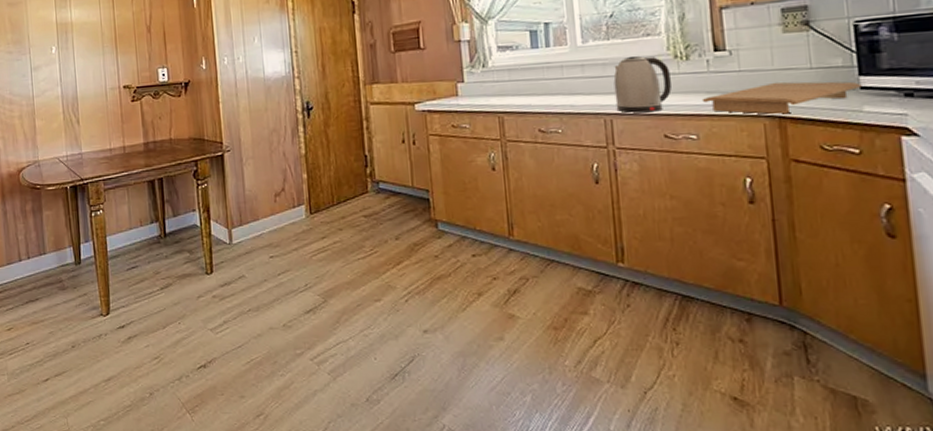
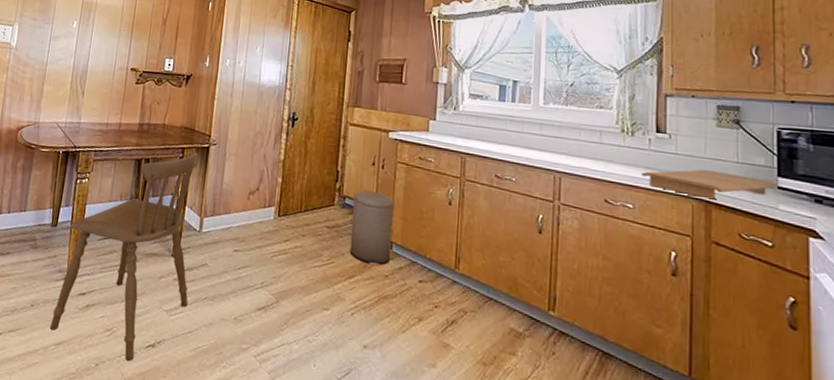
dining chair: none [94,161,233,385] -> present [49,150,198,361]
pedal bin: none [387,170,437,248] -> present [349,190,394,266]
kettle: present [613,56,672,113] -> none [566,124,616,177]

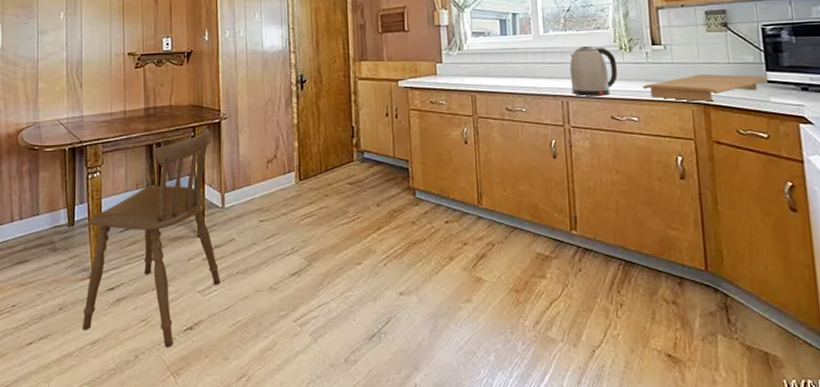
pedal bin: present [349,190,394,266] -> none [371,141,415,214]
kettle: none [566,124,616,177] -> present [569,47,617,96]

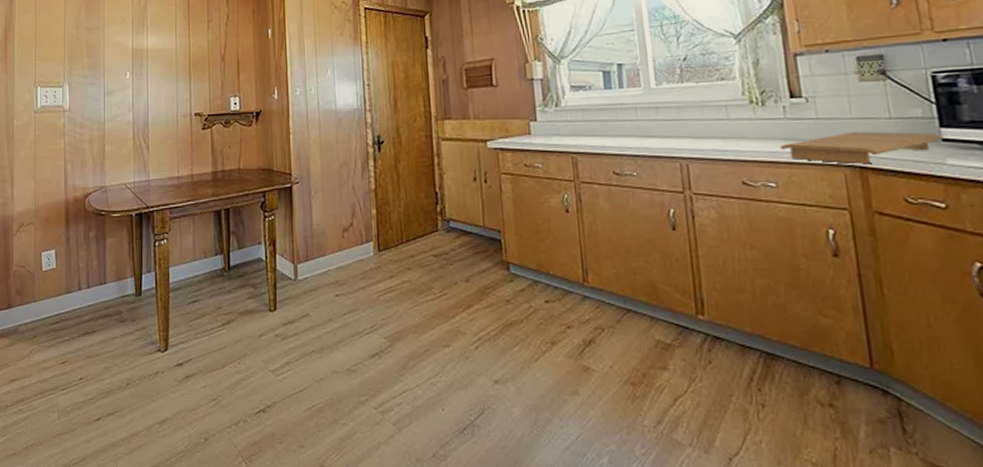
dining chair: present [82,127,221,347] -> none [150,193,295,430]
kettle: present [569,47,617,96] -> none [688,100,748,158]

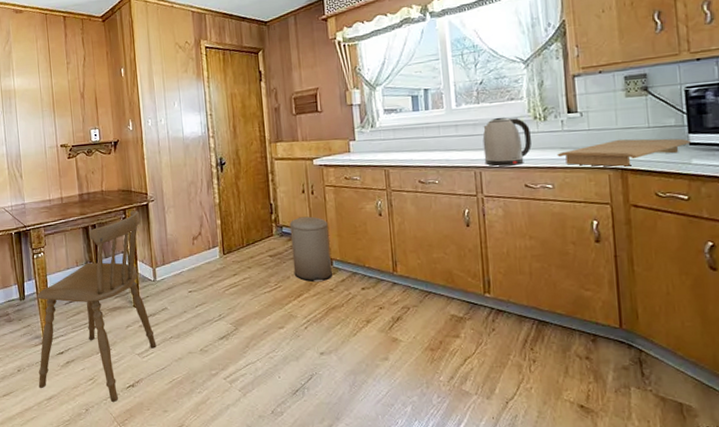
dining chair: none [150,193,295,430] -> present [37,210,157,402]
pedal bin: none [458,209,509,291] -> present [289,216,332,283]
kettle: none [688,100,748,158] -> present [482,117,532,166]

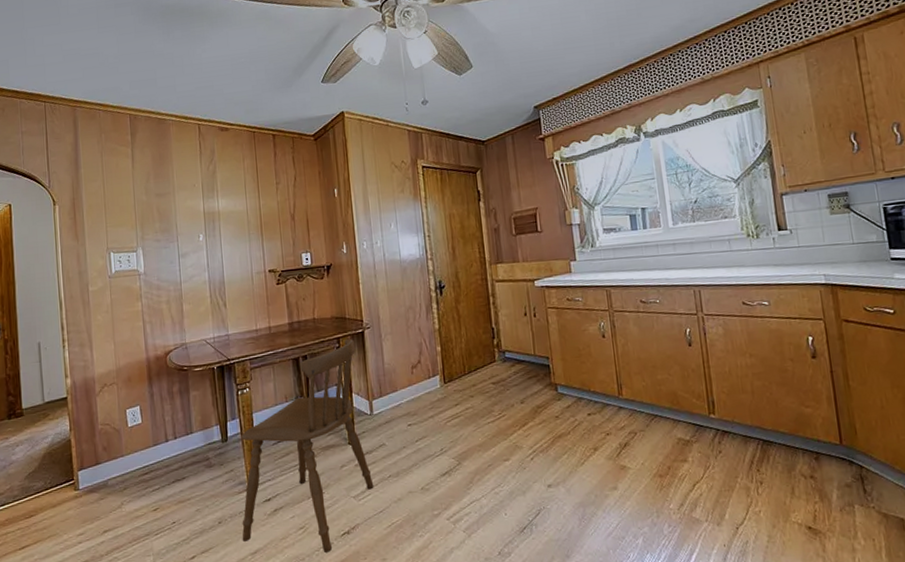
pedal bin: present [289,216,332,283] -> none [512,340,557,410]
kettle: present [482,117,532,166] -> none [699,236,747,284]
cutting board: present [557,138,691,167] -> none [770,254,892,283]

